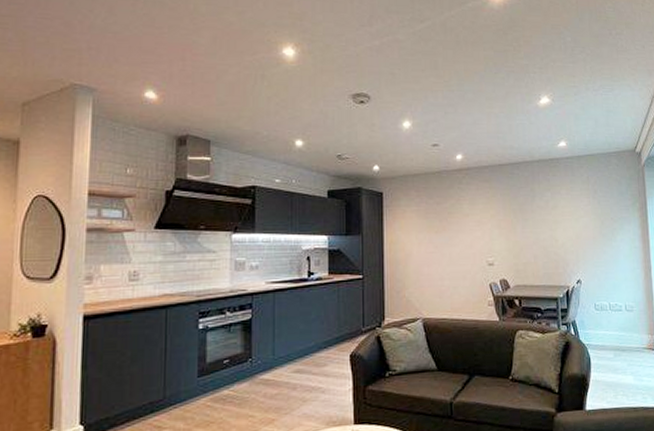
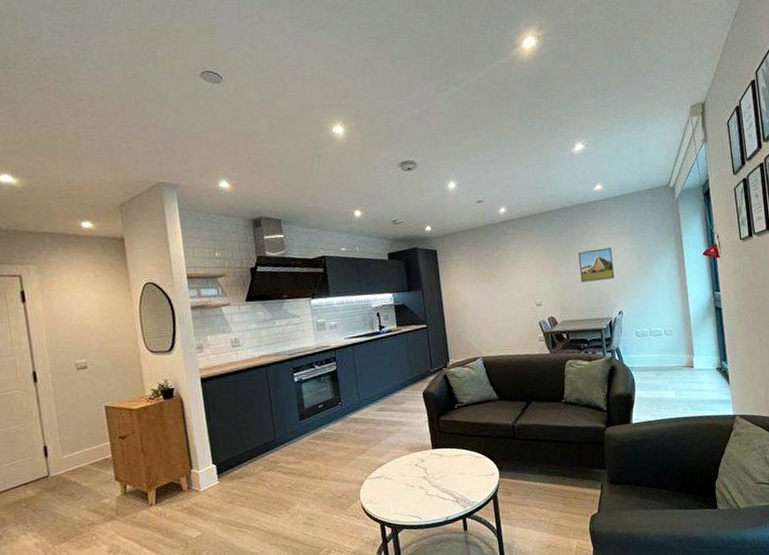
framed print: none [536,209,575,244] -> present [578,247,615,283]

